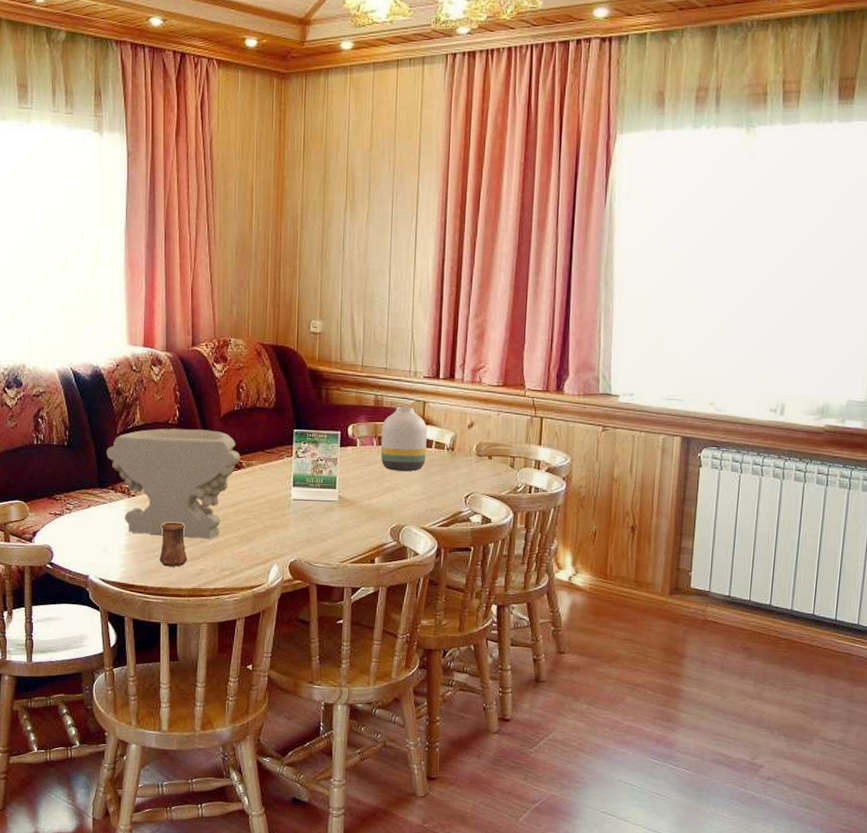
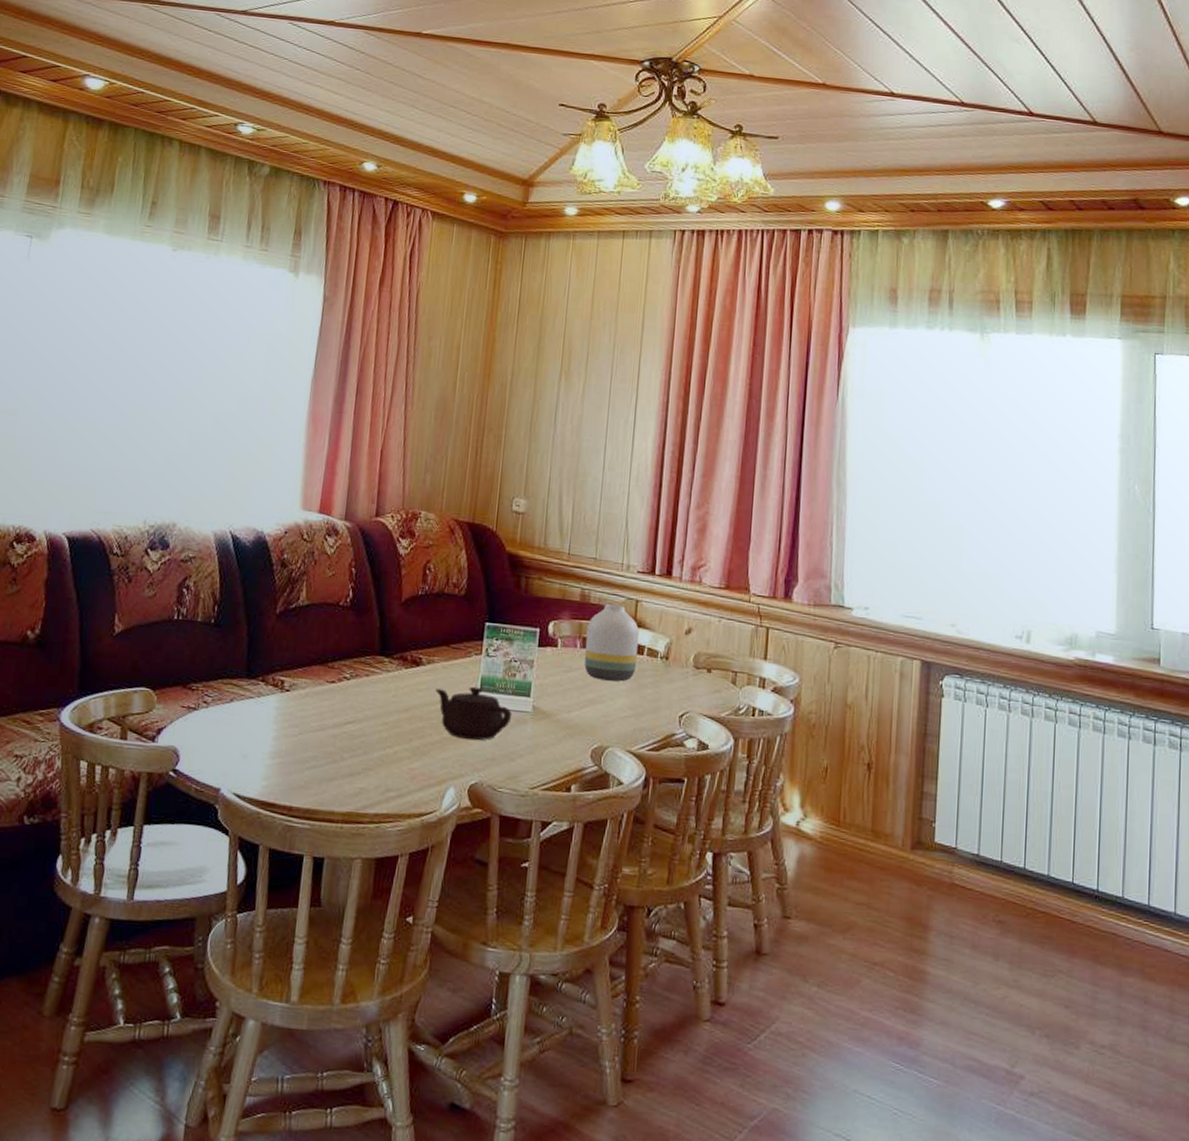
decorative bowl: present [106,428,241,539] -> none [260,610,421,750]
cup: present [159,522,188,567] -> none [310,726,346,784]
teapot: none [256,483,322,527] -> present [435,686,513,741]

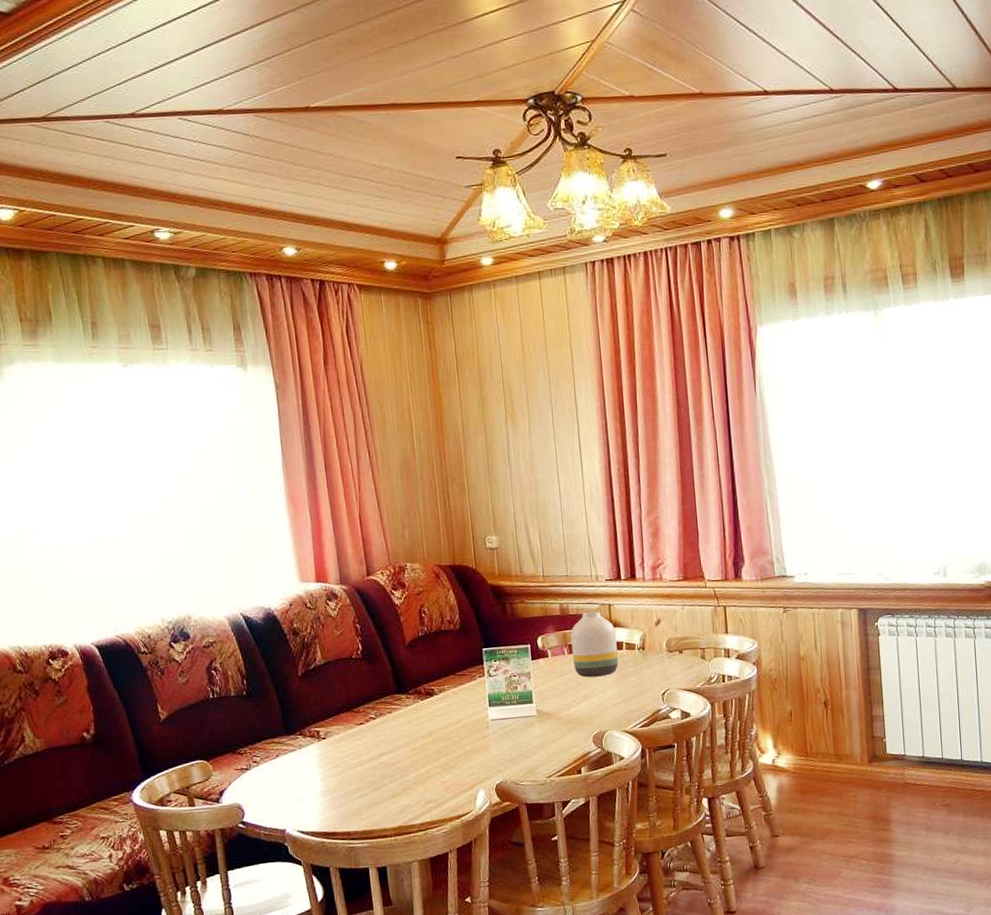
teapot: present [435,686,513,741] -> none [451,703,521,749]

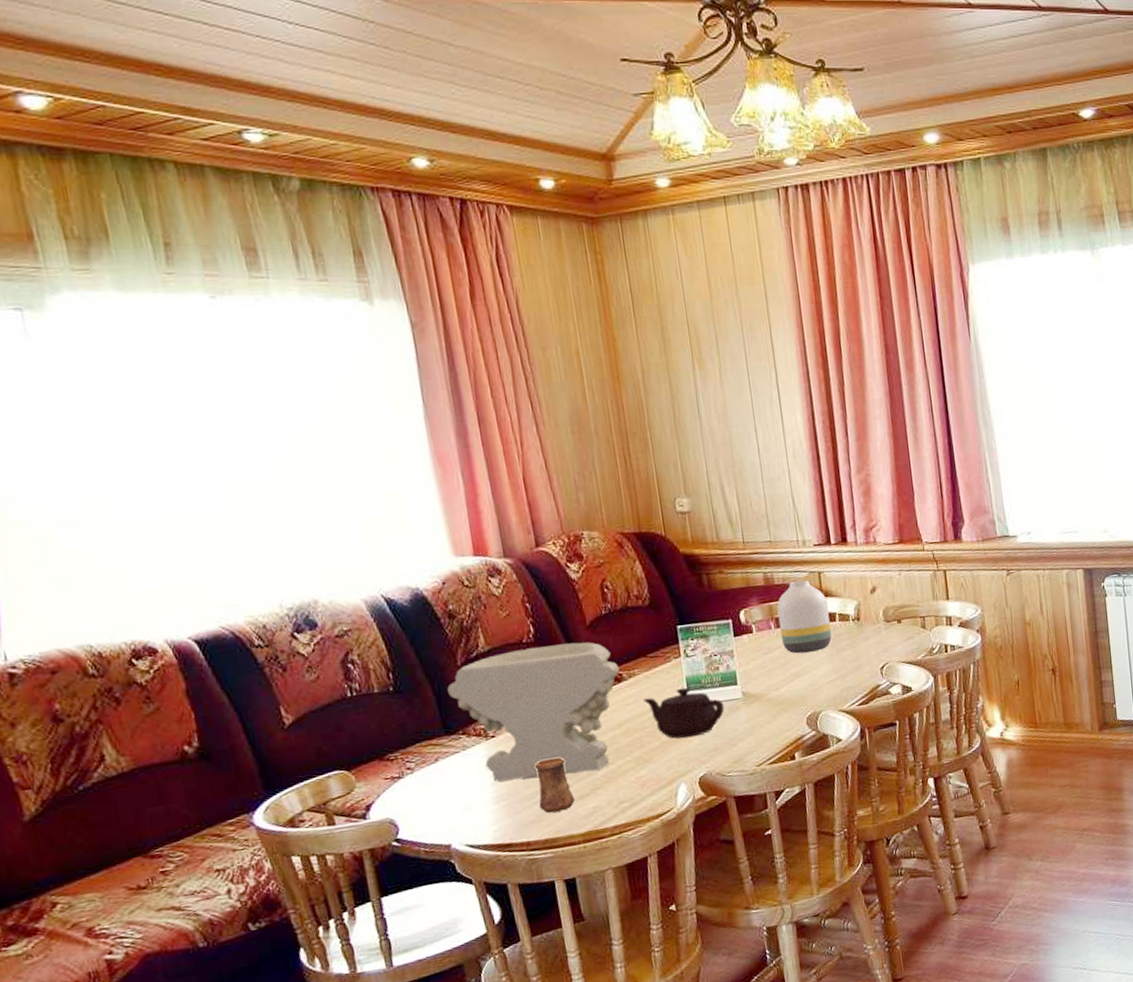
decorative bowl: none [289,659,432,778] -> present [447,642,620,782]
cup: none [358,759,389,808] -> present [535,757,575,813]
teapot: none [451,703,521,749] -> present [643,687,725,739]

